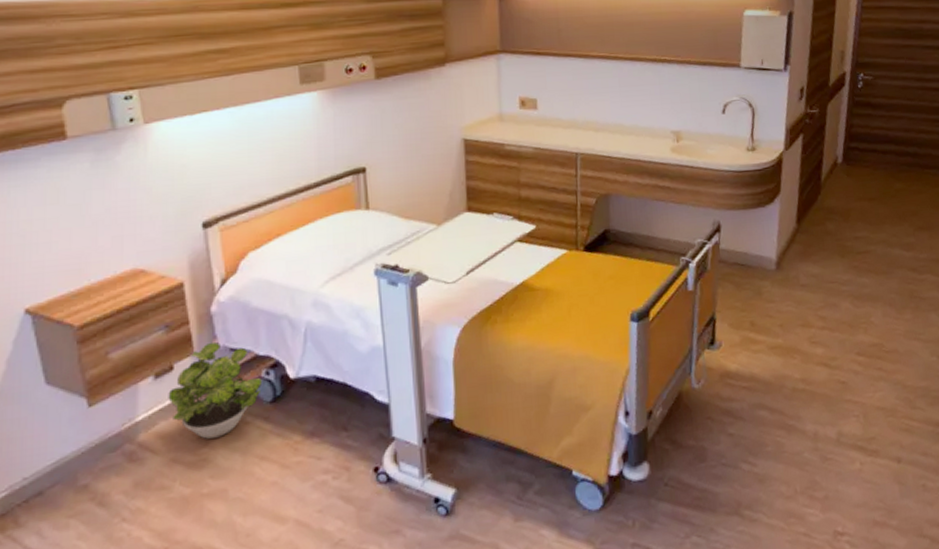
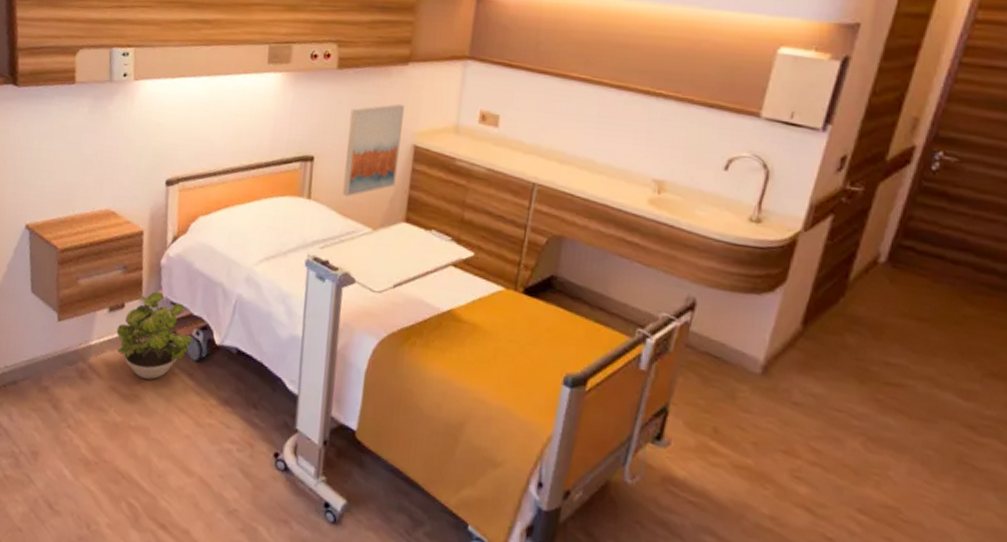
wall art: none [396,103,452,200] -> present [342,104,405,197]

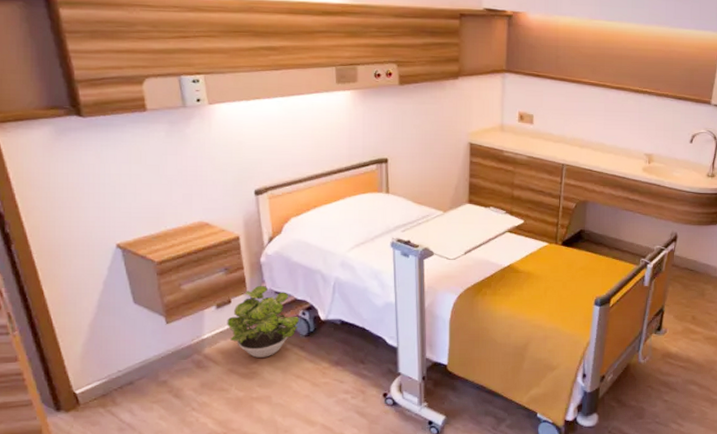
wall art: present [342,104,405,197] -> none [414,111,460,189]

